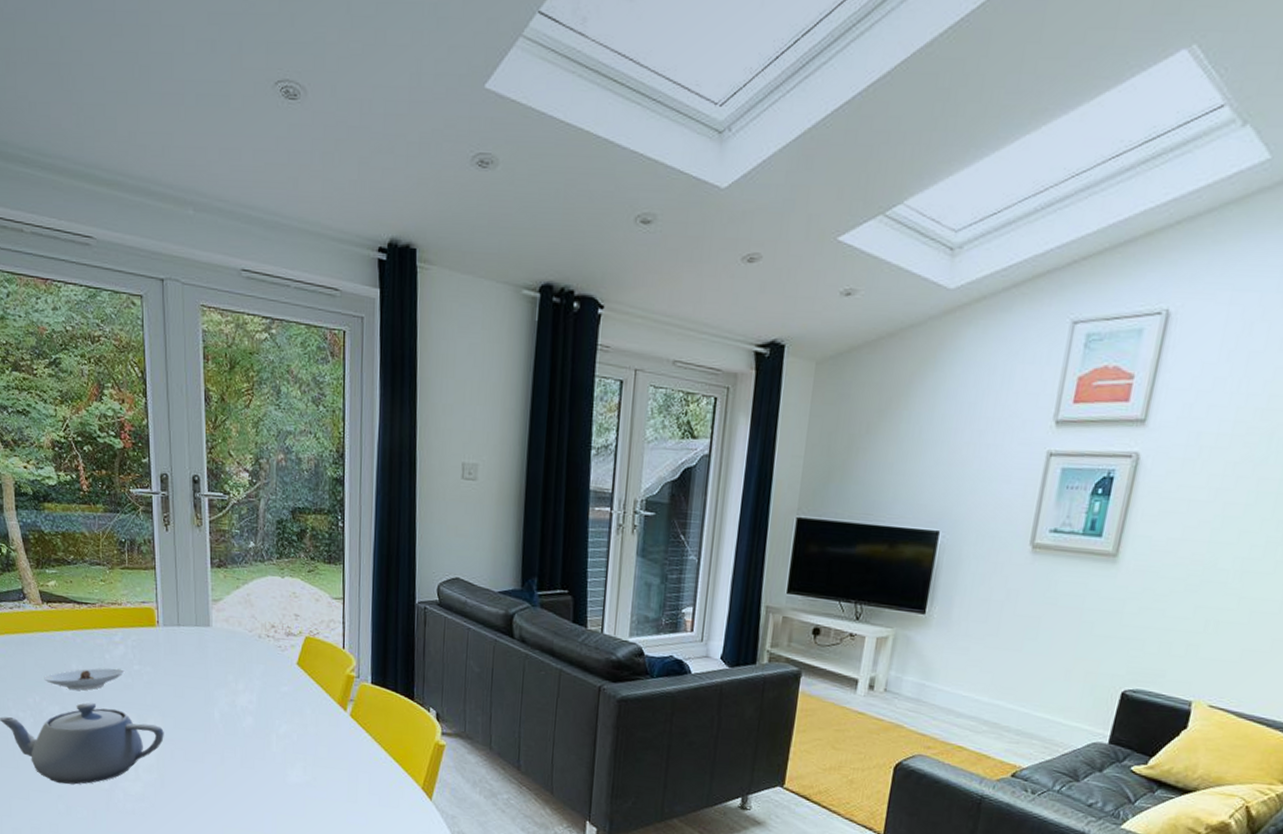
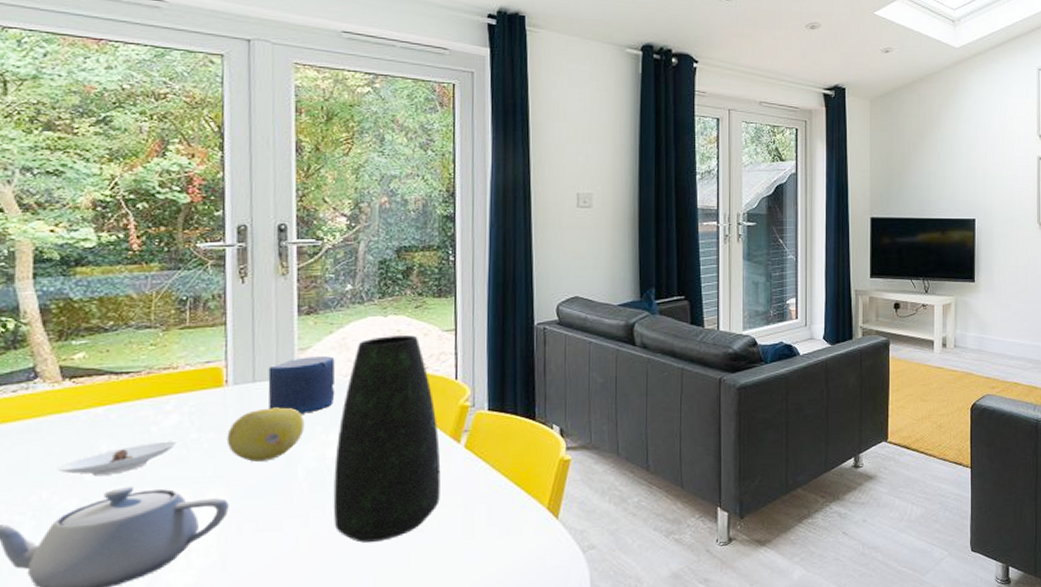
fruit: none [160,651,219,700] -> present [226,407,305,462]
candle: none [189,608,242,661] -> present [268,356,335,414]
vase: none [242,597,330,789] -> present [333,335,441,543]

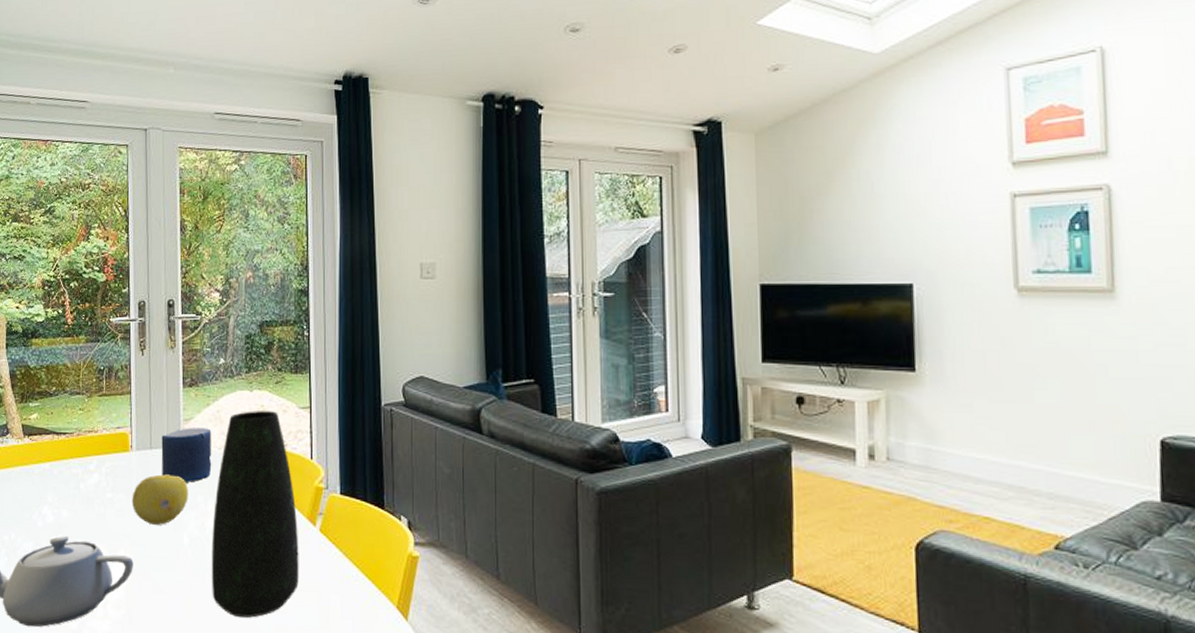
saucer: present [55,440,180,477] -> none [19,497,99,525]

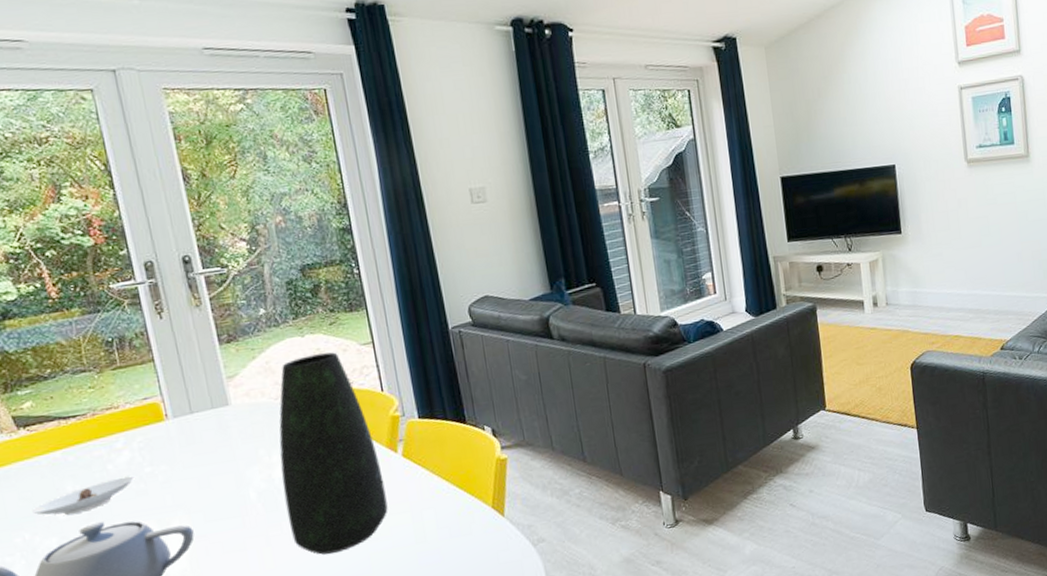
saucer: none [19,497,99,525] -> present [30,475,136,516]
fruit: present [132,474,189,525] -> none [177,435,248,489]
candle: present [161,427,212,483] -> none [202,381,270,439]

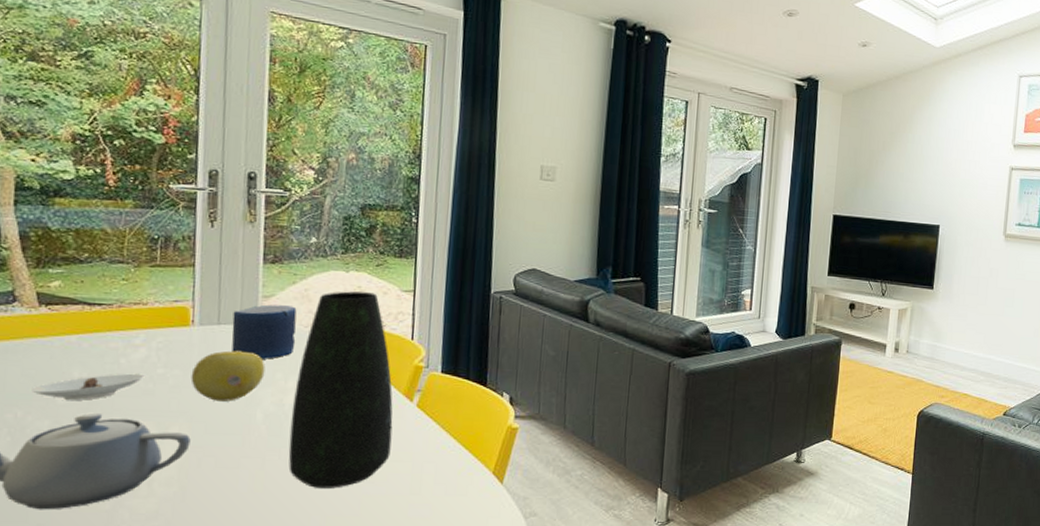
fruit: none [177,435,248,489] -> present [191,350,266,402]
candle: none [202,381,270,439] -> present [231,304,297,359]

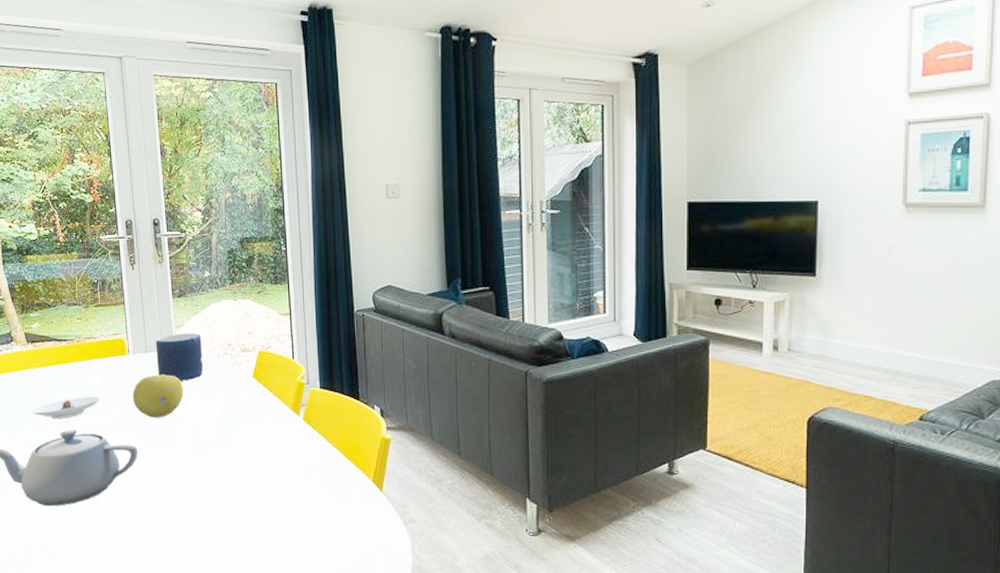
vase: present [288,291,393,488] -> none [207,318,286,493]

